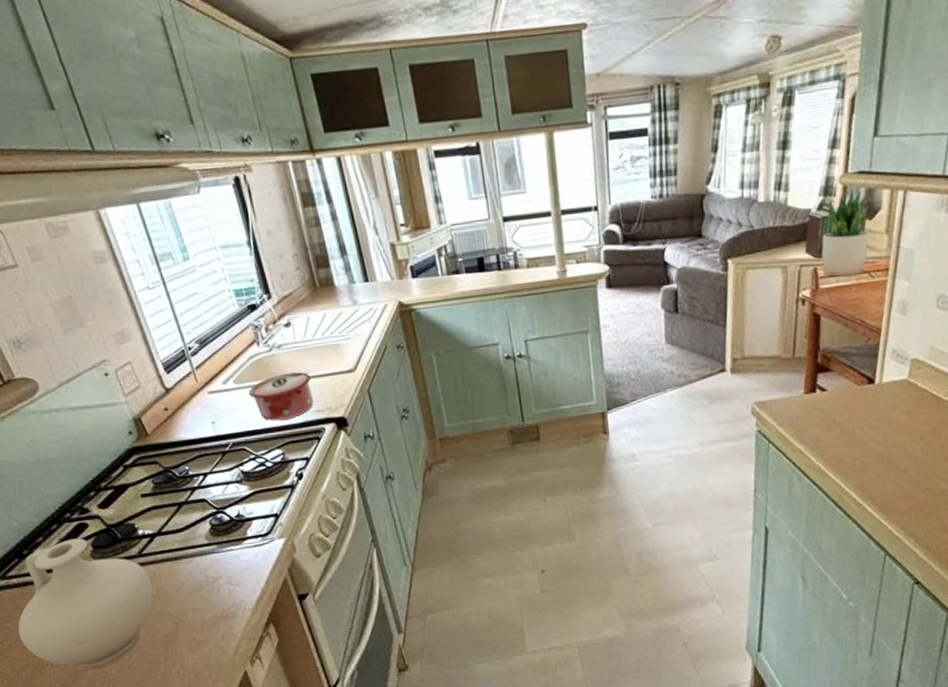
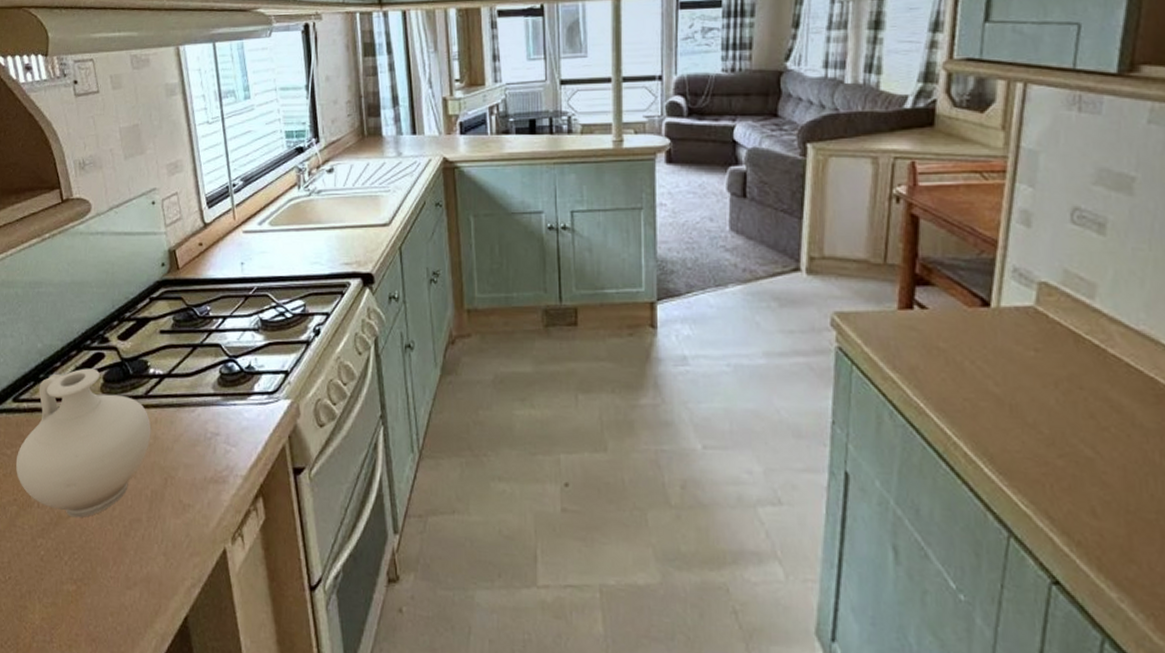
casserole: present [248,372,314,422] -> none [281,220,344,270]
books: present [804,206,868,259] -> none [899,94,979,152]
planter: present [821,190,869,277] -> none [920,78,980,176]

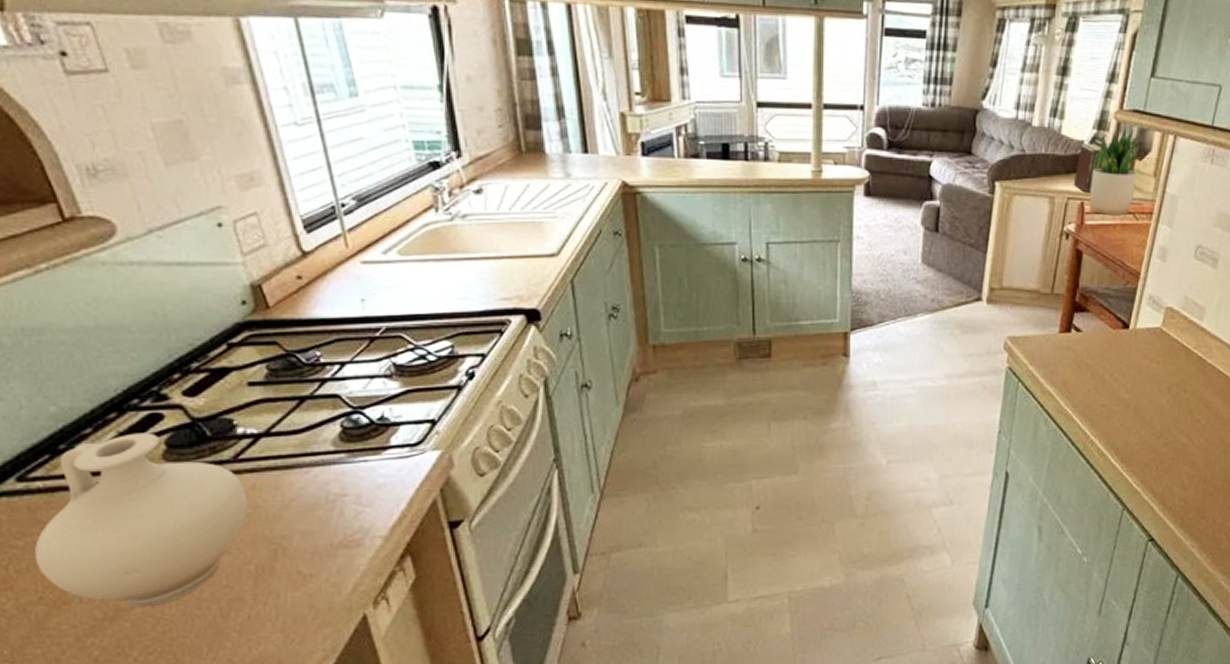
books: none [899,94,979,152] -> present [1073,140,1138,193]
planter: none [920,78,980,176] -> present [1089,128,1140,216]

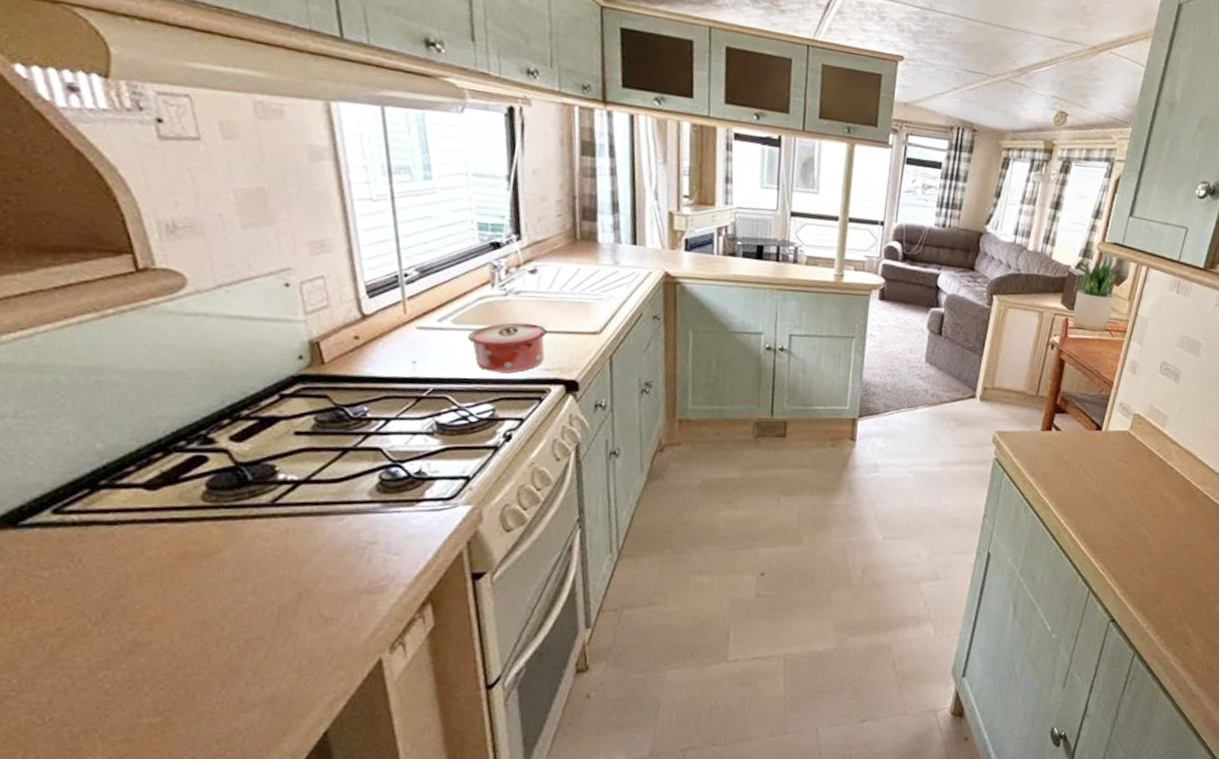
ceramic jug: present [34,432,248,608] -> none [58,473,280,643]
casserole: none [416,249,501,306] -> present [467,322,547,374]

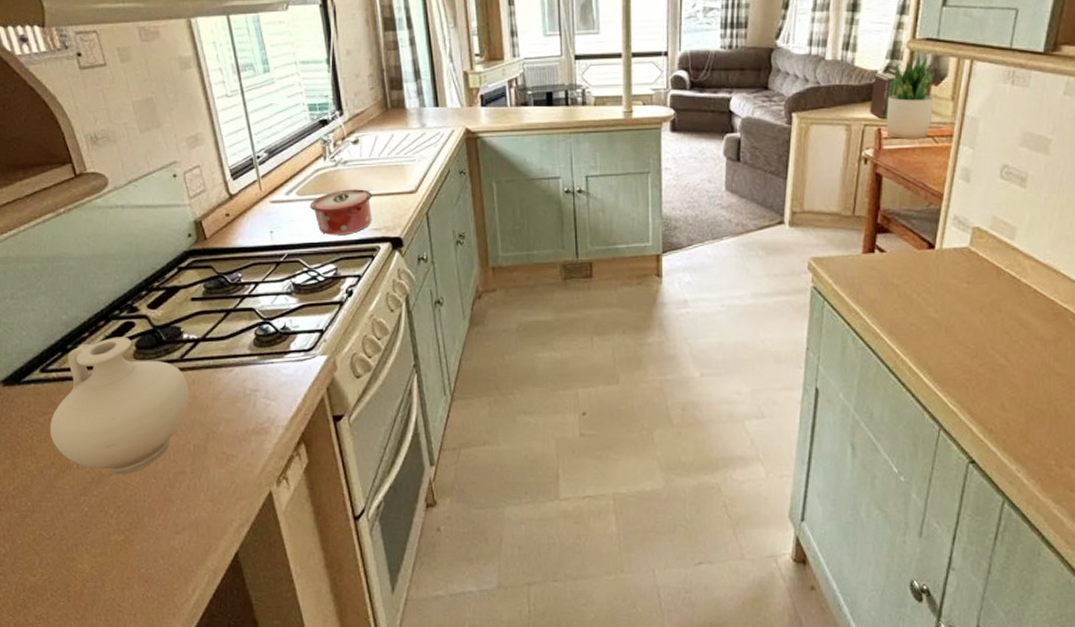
ceramic jug: none [58,473,280,643] -> present [49,337,190,475]

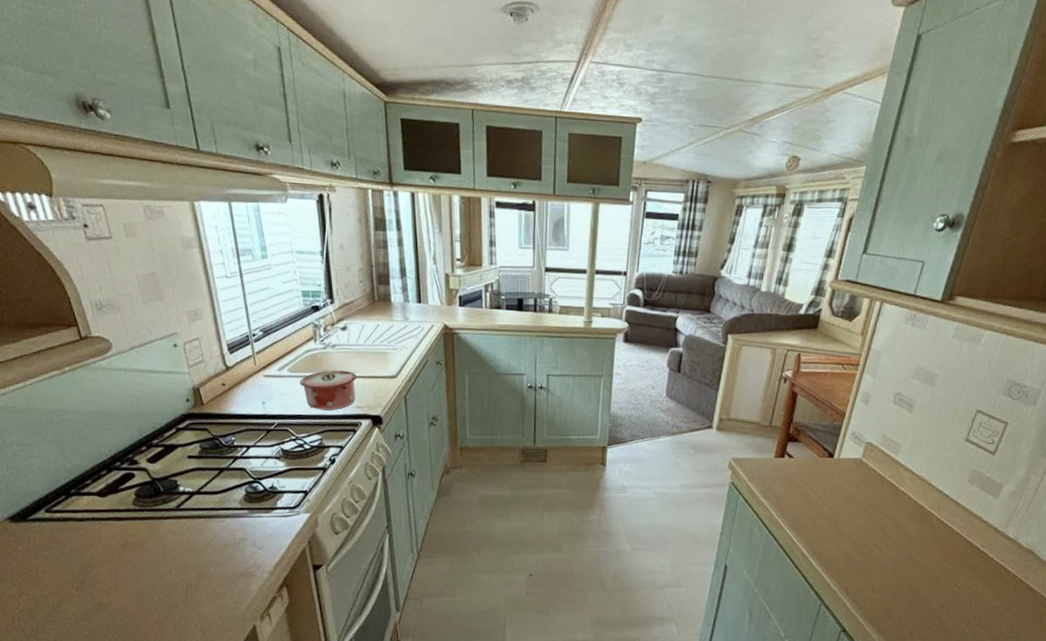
ceramic jug: present [49,337,190,475] -> none [53,485,184,605]
books: present [869,69,934,120] -> none [792,304,849,347]
planter: present [886,56,935,140] -> none [804,295,851,366]

